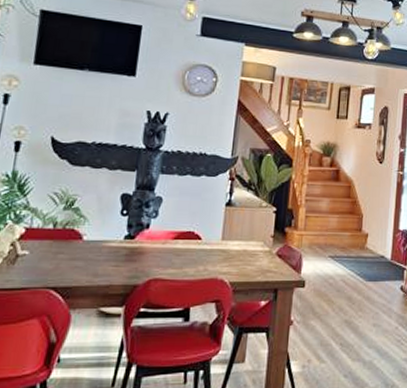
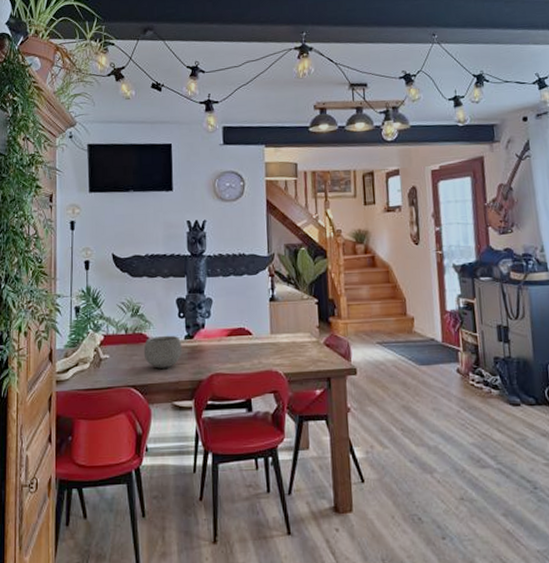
bowl: none [72,233,120,270] -> present [143,335,183,369]

